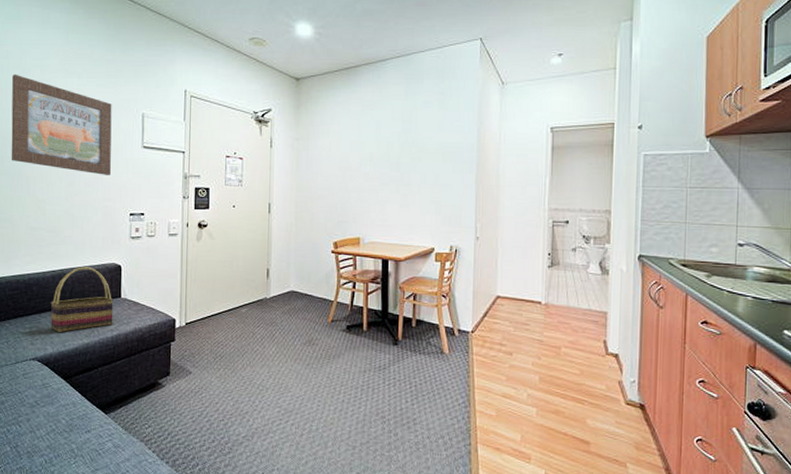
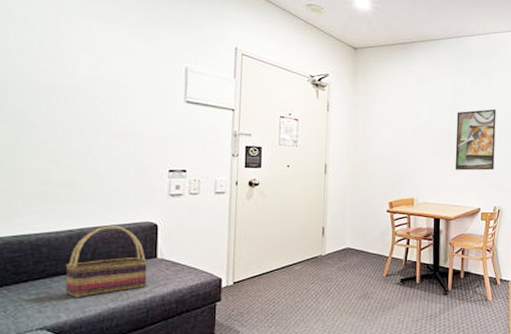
wall art: present [11,74,112,175] -> none [13,9,149,129]
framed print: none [404,133,452,205] -> present [455,109,496,171]

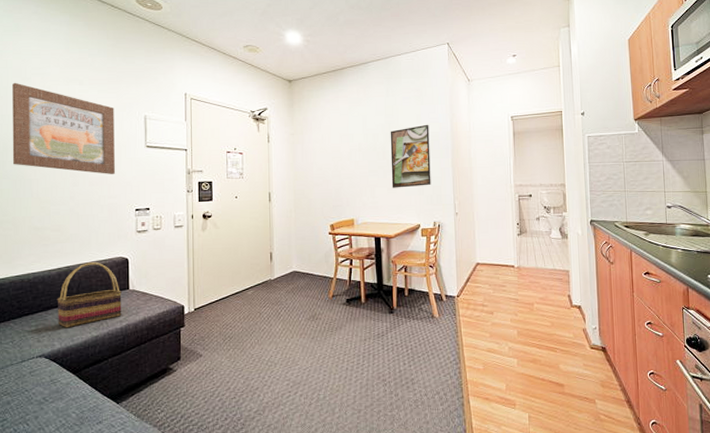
wall art: none [13,9,149,129] -> present [12,82,115,174]

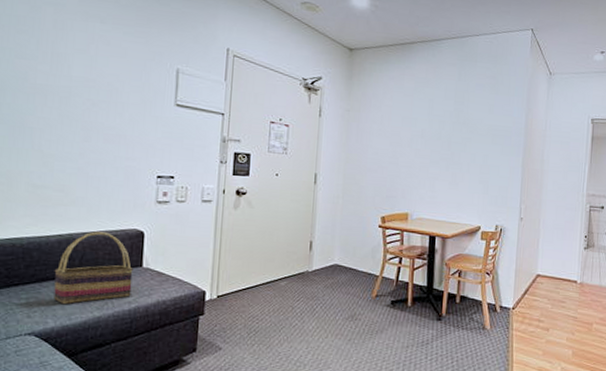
wall art: present [12,82,115,174] -> none [11,10,141,133]
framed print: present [390,124,431,188] -> none [454,116,502,185]

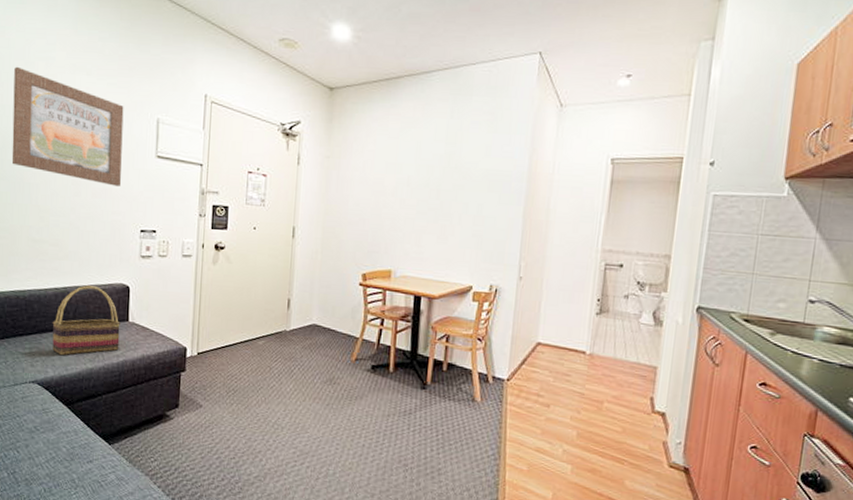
wall art: none [11,10,141,133] -> present [11,66,124,186]

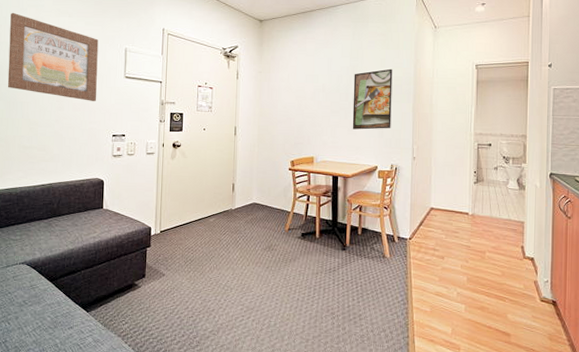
woven basket: present [52,285,120,356] -> none [39,181,96,240]
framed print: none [442,159,501,239] -> present [352,68,393,130]

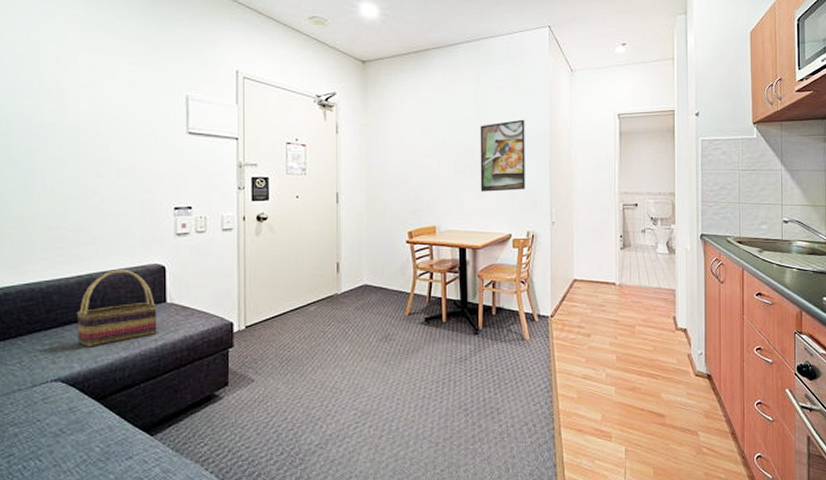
wall art: present [7,12,99,101] -> none [18,47,149,165]
woven basket: none [39,181,96,240] -> present [76,270,157,348]

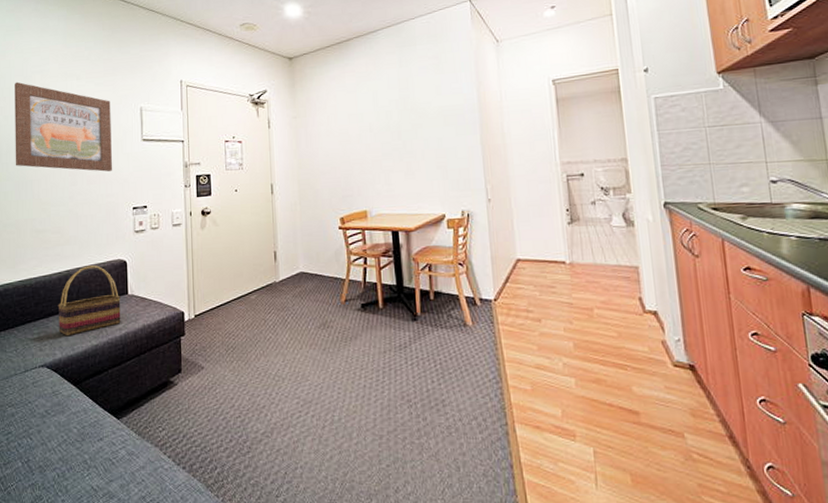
wall art: none [18,47,149,165] -> present [15,82,112,172]
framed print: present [480,119,526,192] -> none [405,96,457,173]

